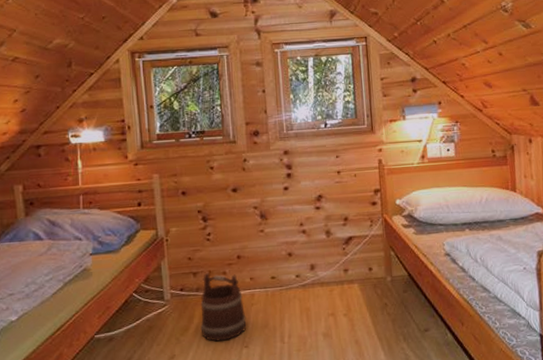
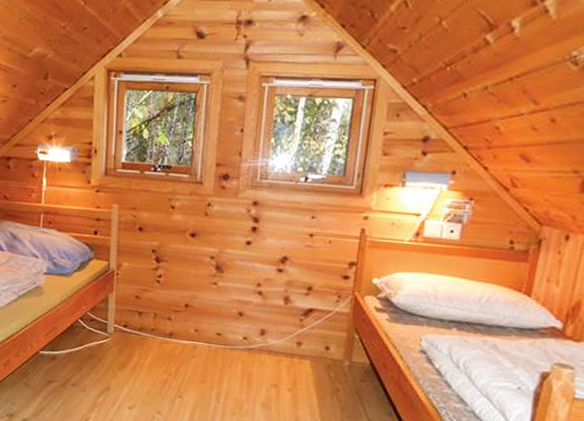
bucket: present [200,272,247,342] -> none [138,314,185,386]

